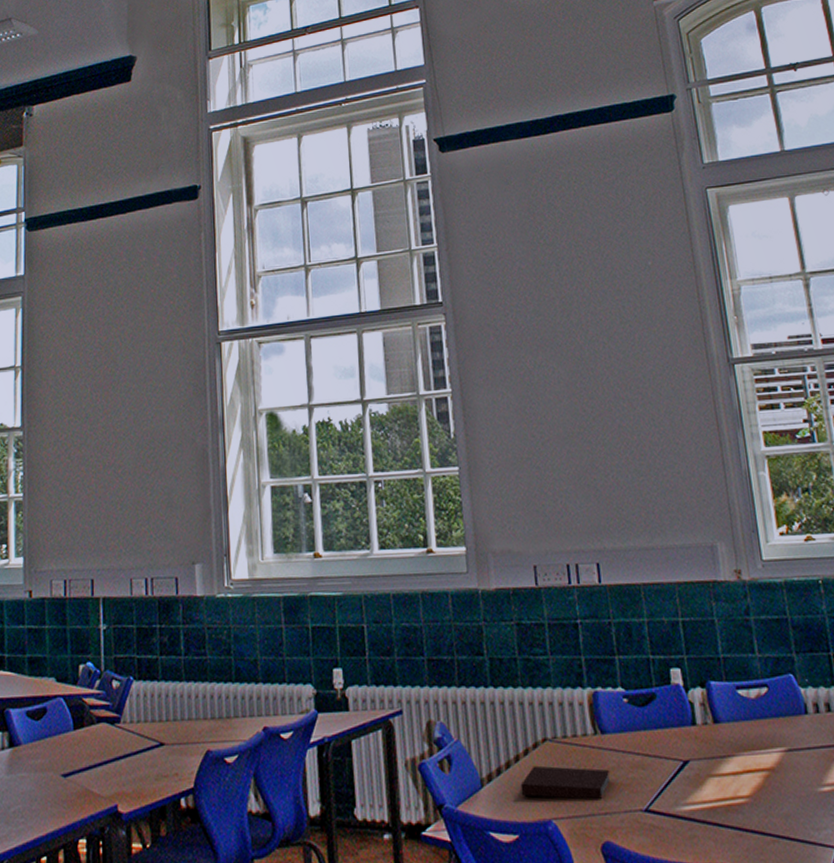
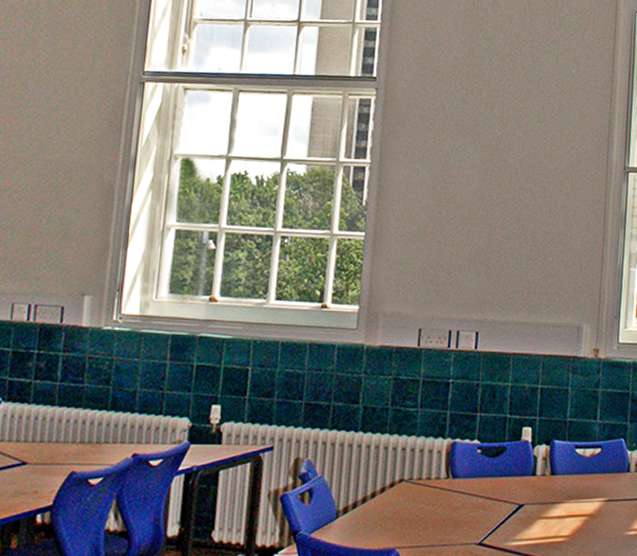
notebook: present [520,765,610,799] -> none [372,502,455,533]

